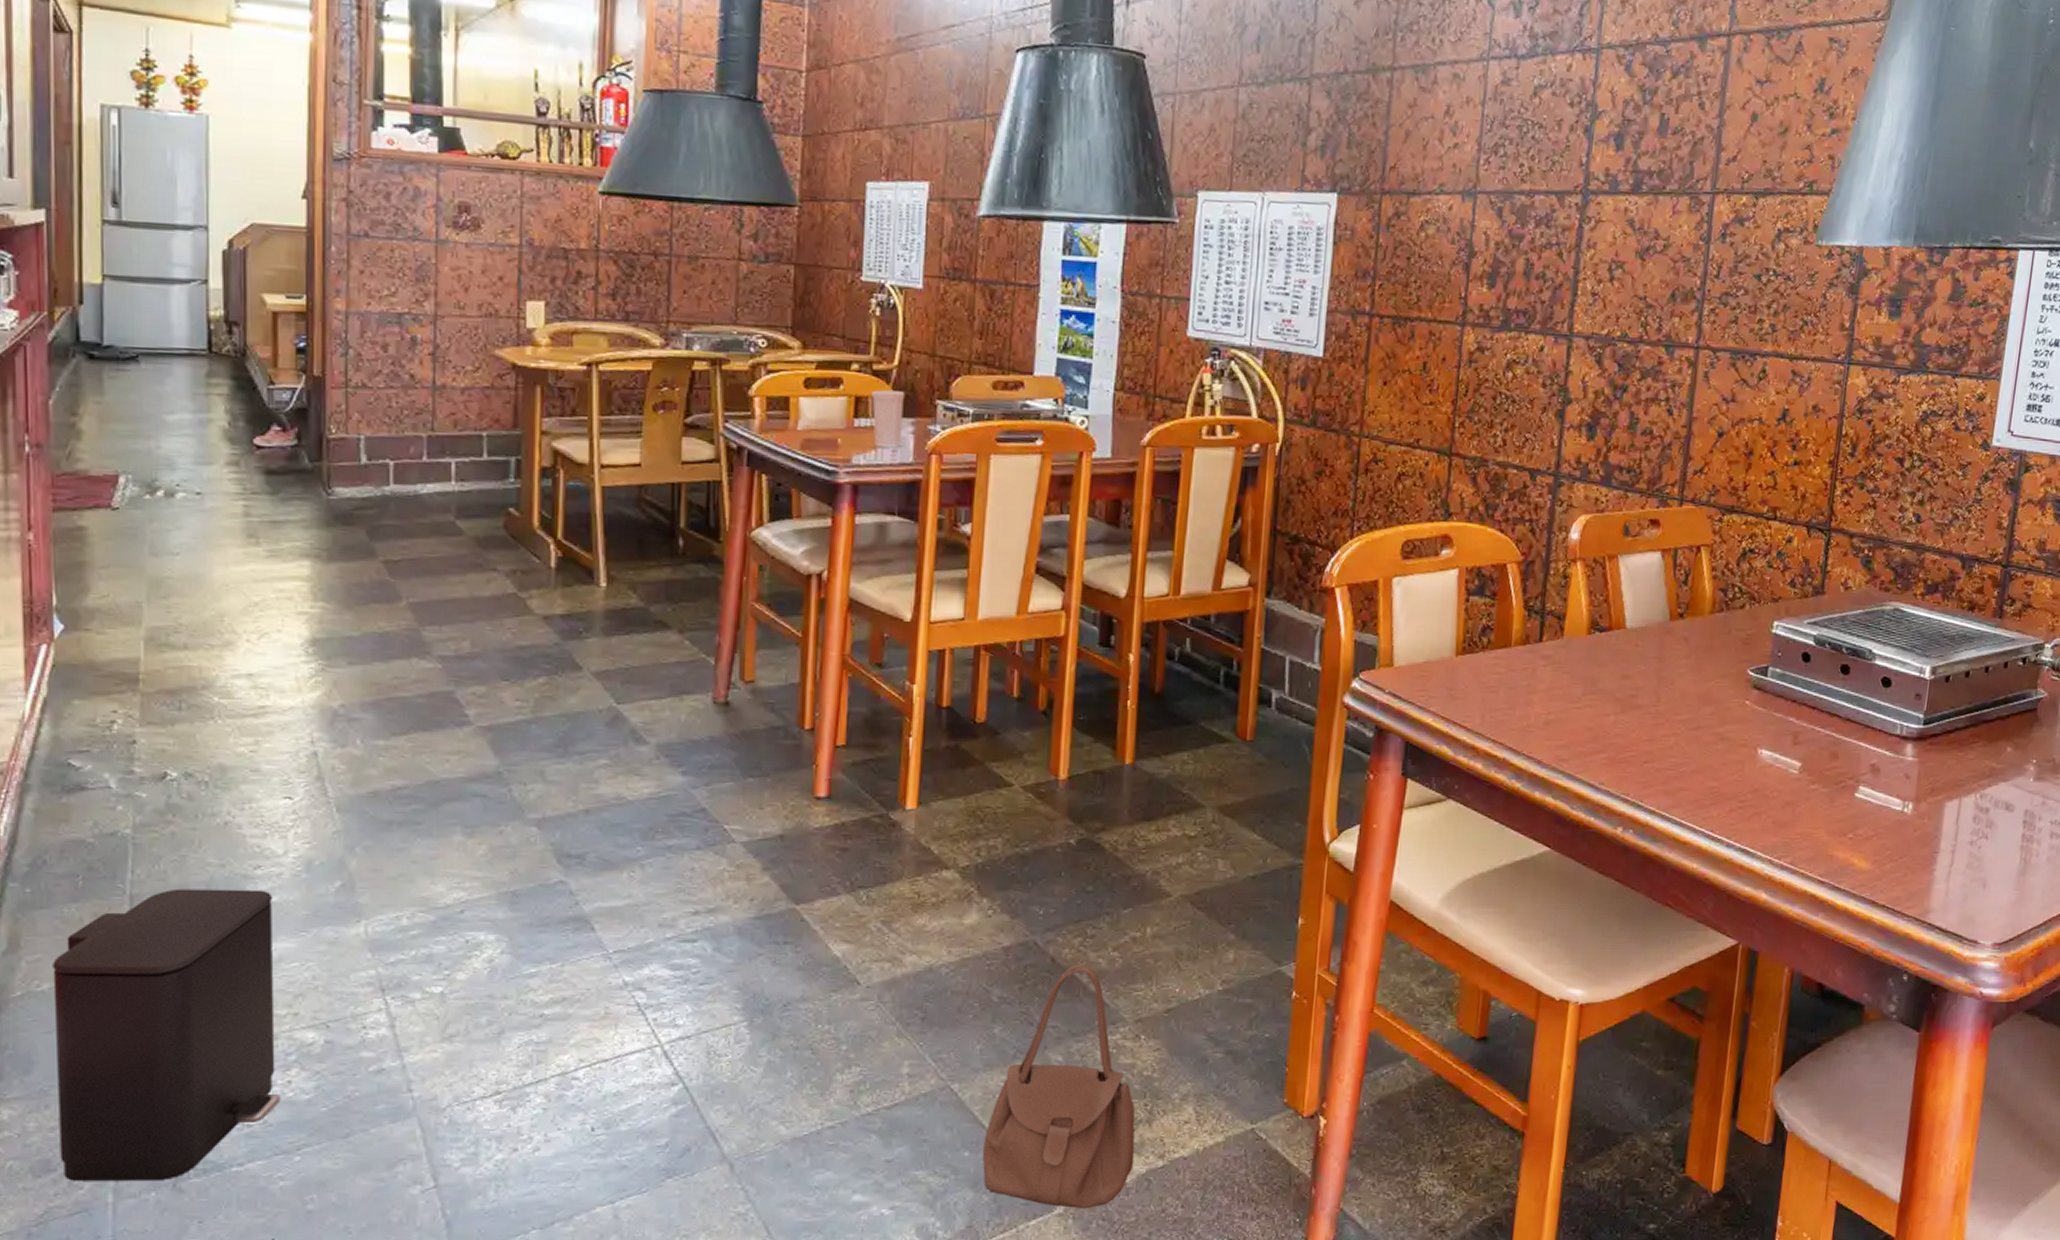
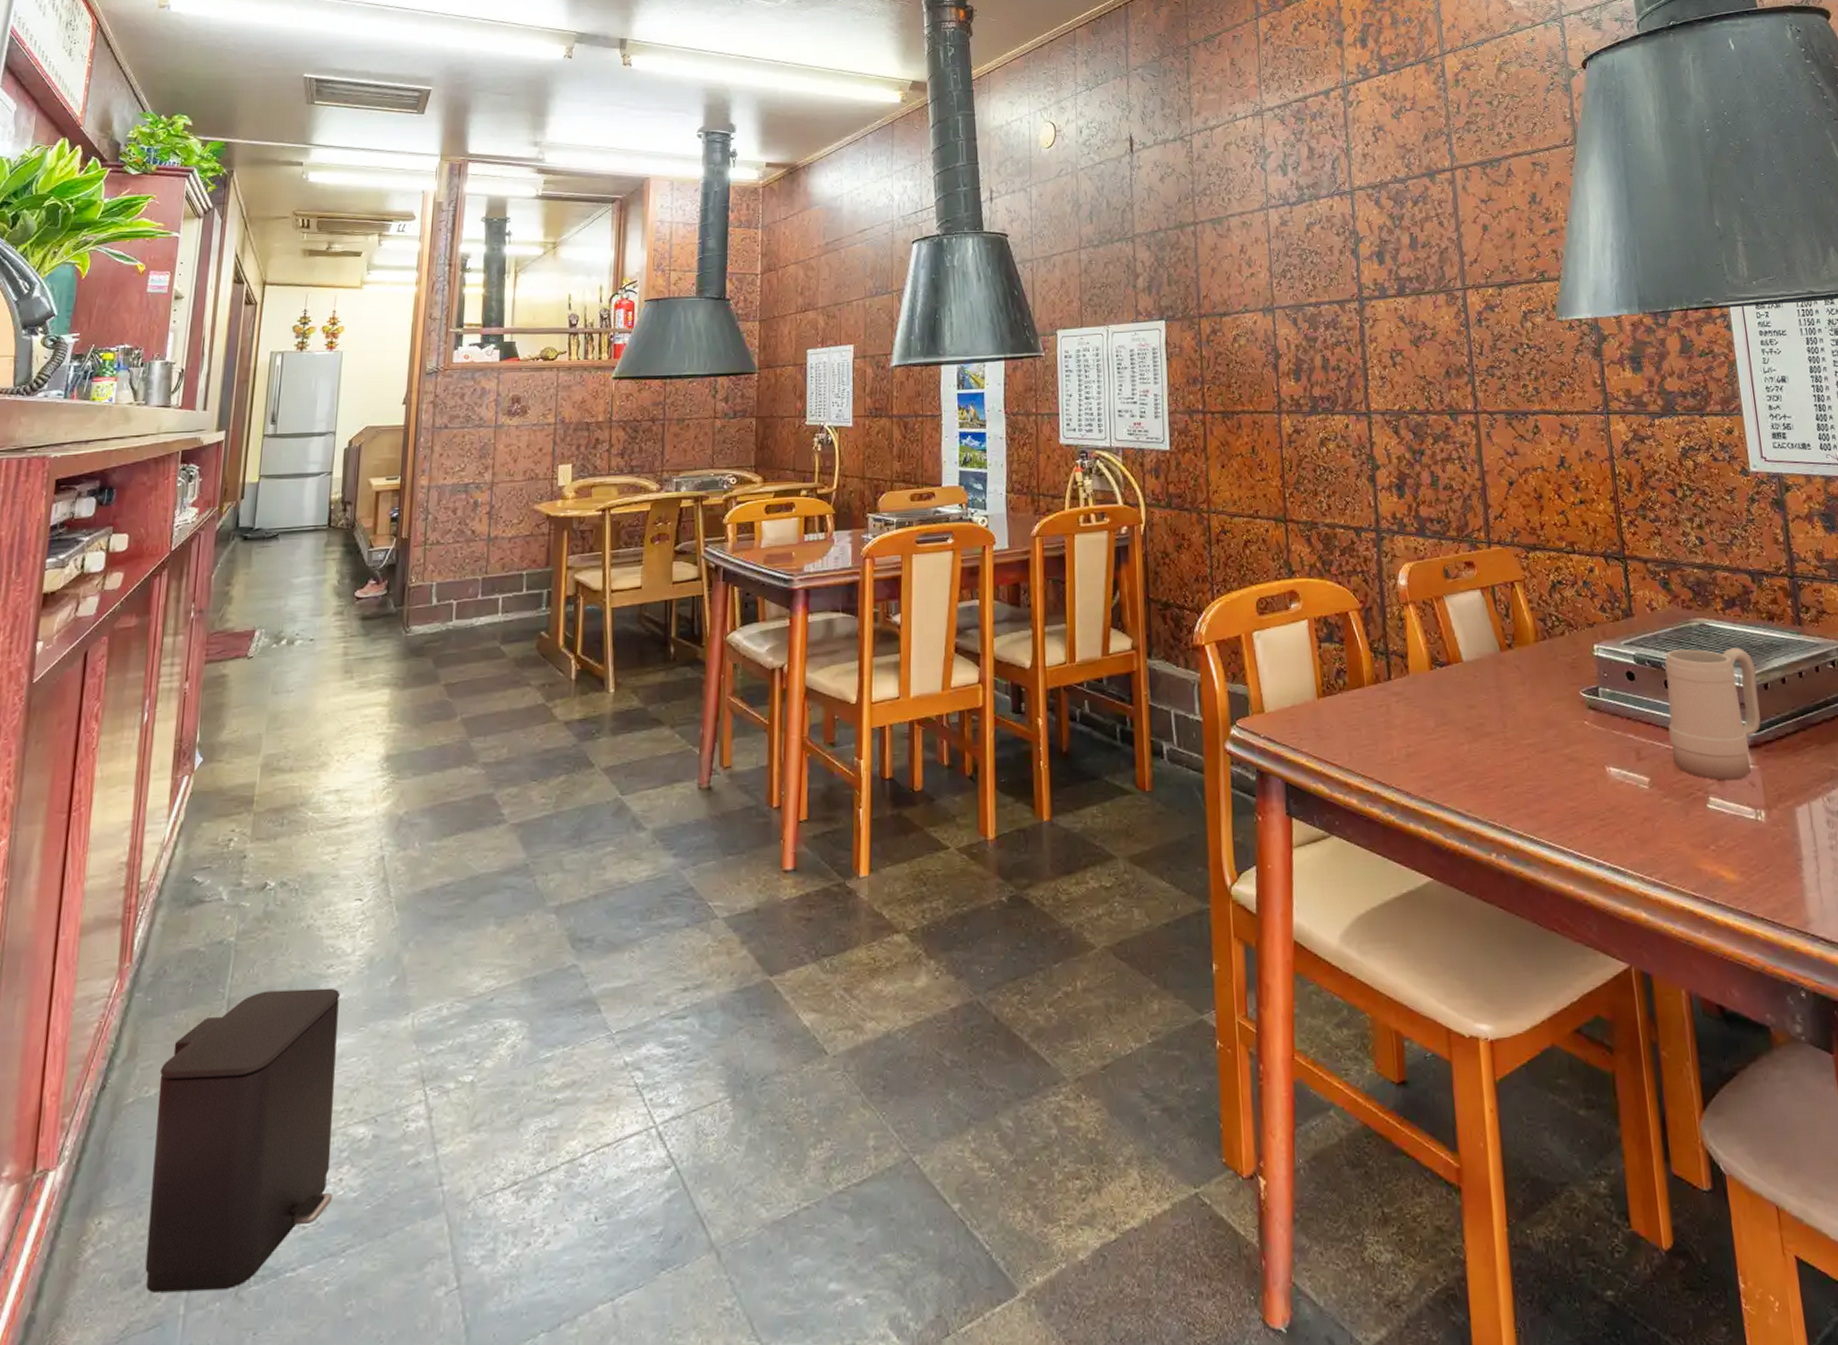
cup: present [872,390,906,448] -> none [817,509,843,557]
handbag: present [982,964,1136,1209] -> none [945,1022,1088,1292]
beer mug: none [1830,633,1942,772] -> present [1664,647,1761,781]

